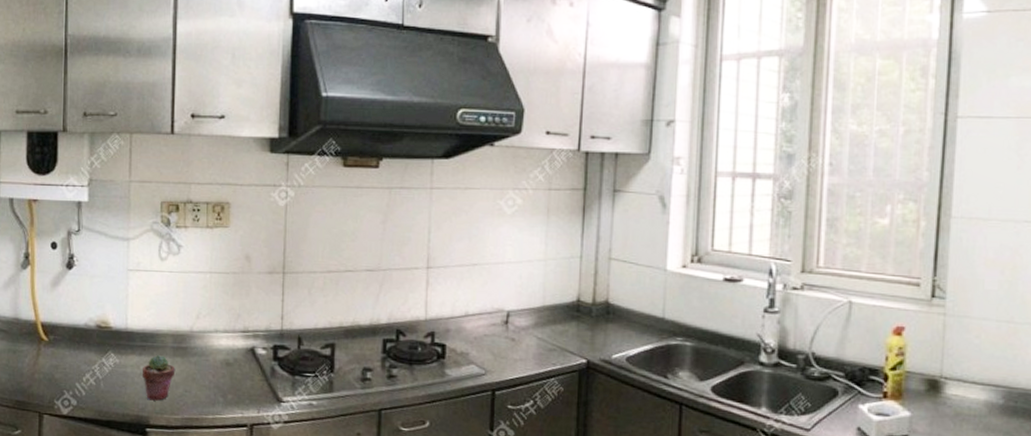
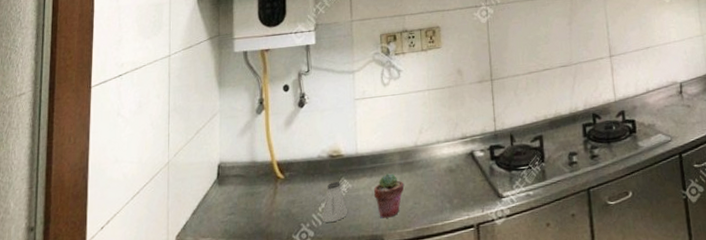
saltshaker: none [85,353,113,395] -> present [321,181,347,223]

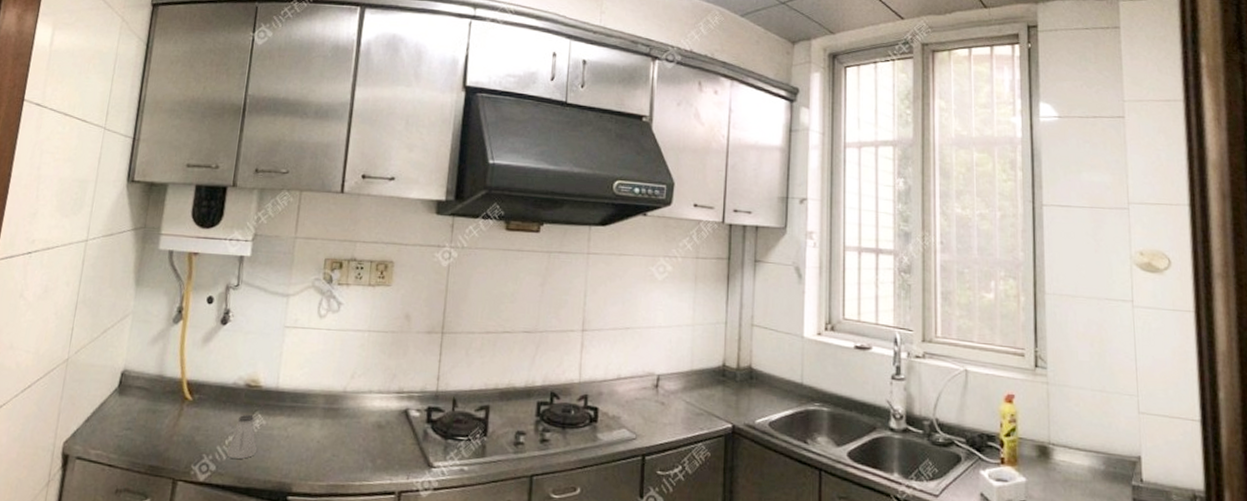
potted succulent: present [373,172,405,219] -> none [288,415,325,466]

